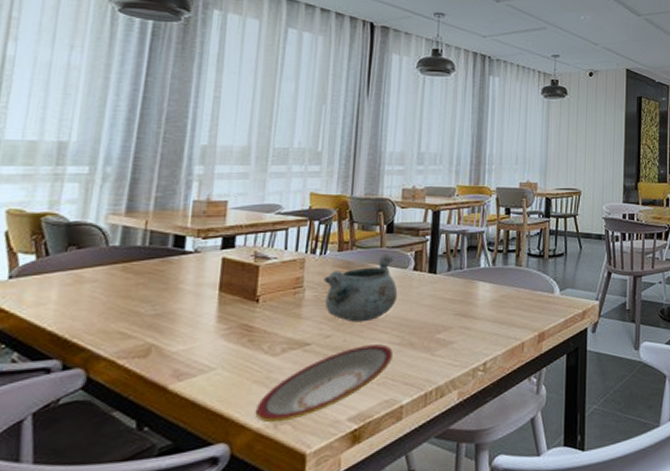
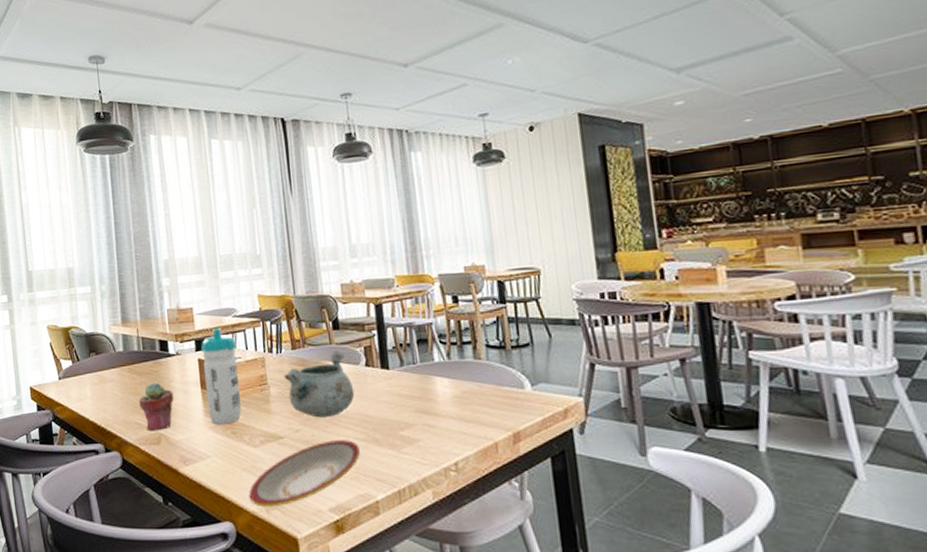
potted succulent: none [128,283,181,342] -> present [138,382,174,431]
water bottle: none [222,224,274,333] -> present [200,327,242,425]

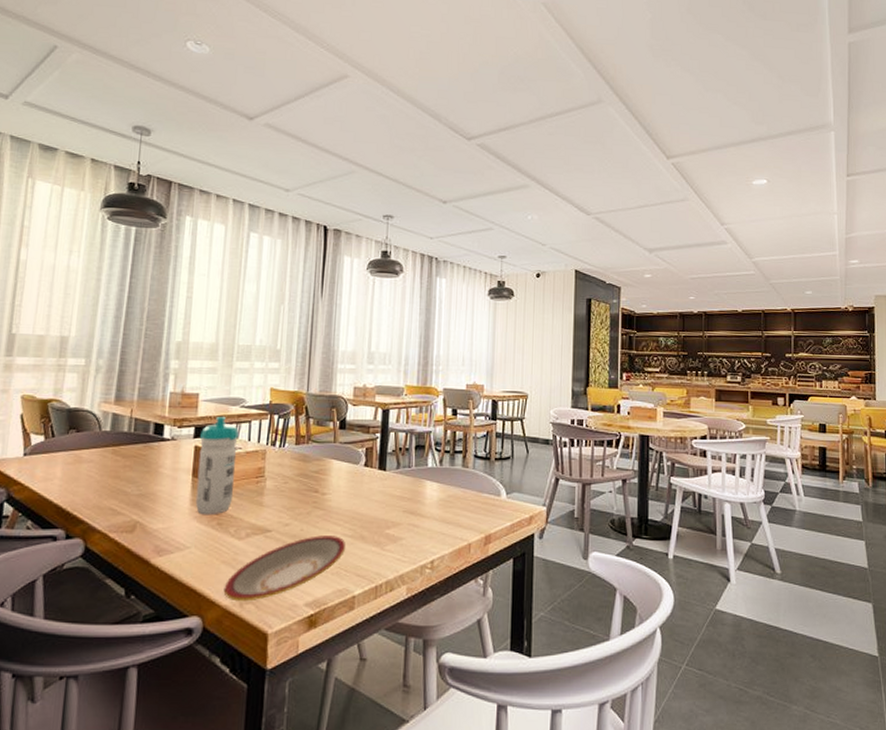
potted succulent: present [138,382,174,431] -> none [117,466,160,518]
decorative bowl: present [284,350,355,418] -> none [282,449,350,513]

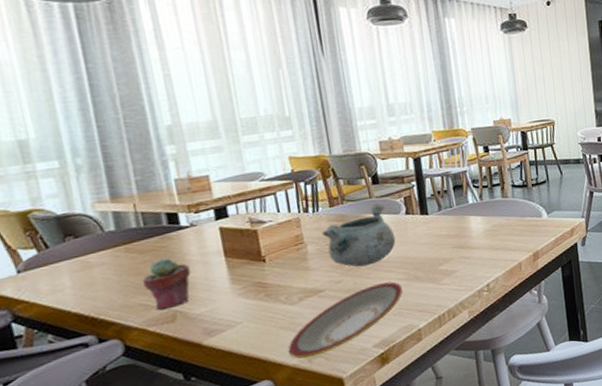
potted succulent: none [117,466,160,518] -> present [141,258,191,311]
water bottle: present [195,416,239,516] -> none [221,193,276,291]
decorative bowl: none [282,449,350,513] -> present [322,203,396,267]

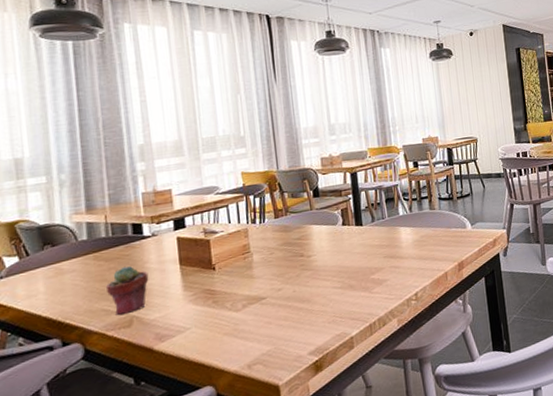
plate: present [288,281,403,359] -> none [230,290,337,365]
decorative bowl: present [322,203,396,267] -> none [267,215,333,276]

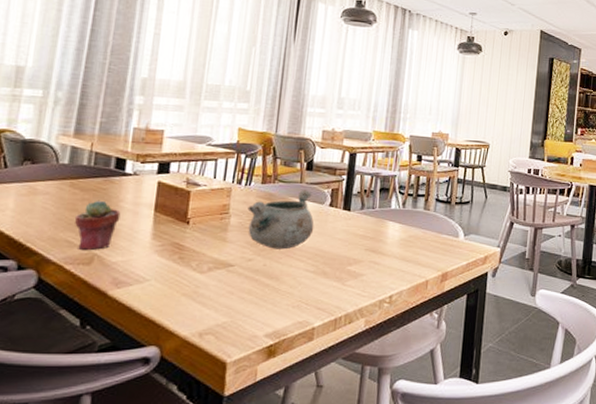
decorative bowl: none [267,215,333,276] -> present [247,189,314,250]

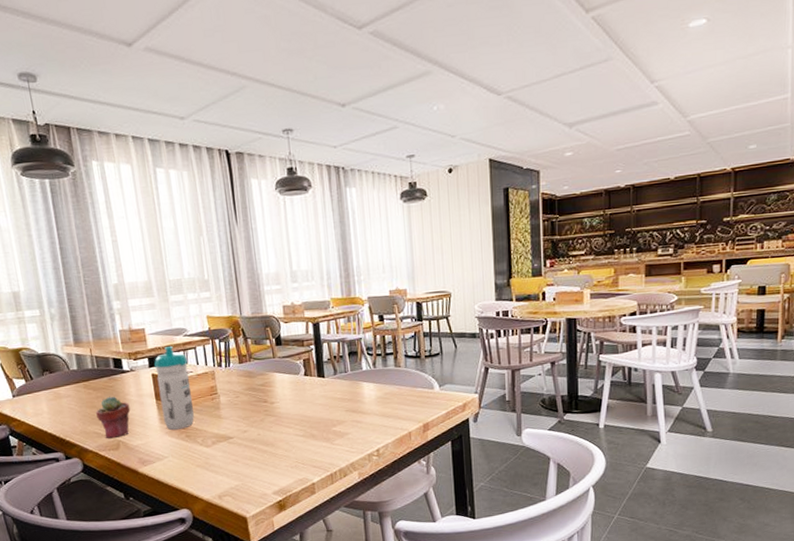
water bottle: none [156,153,204,250] -> present [154,345,195,431]
decorative bowl: present [247,189,314,250] -> none [232,363,295,420]

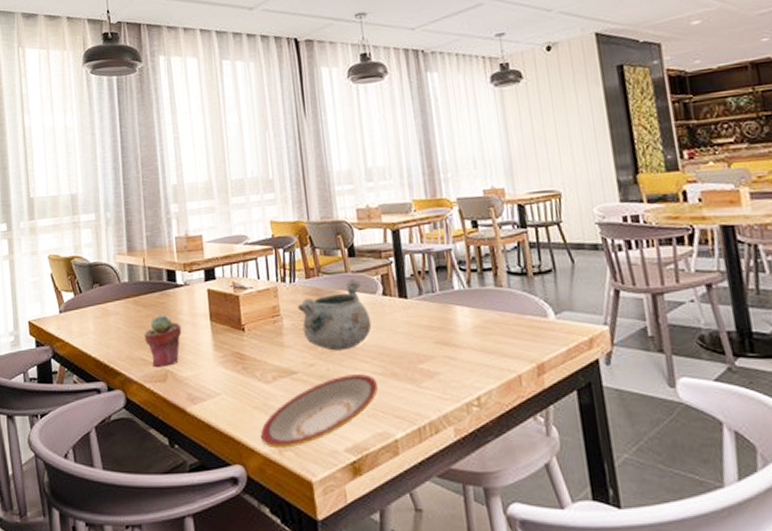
water bottle: present [154,345,195,431] -> none [210,255,253,360]
plate: none [203,436,299,495] -> present [260,374,378,449]
decorative bowl: none [232,363,295,420] -> present [297,279,372,351]

